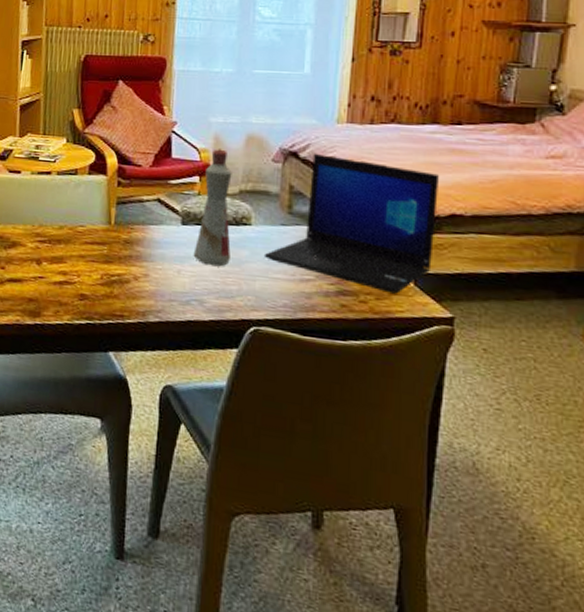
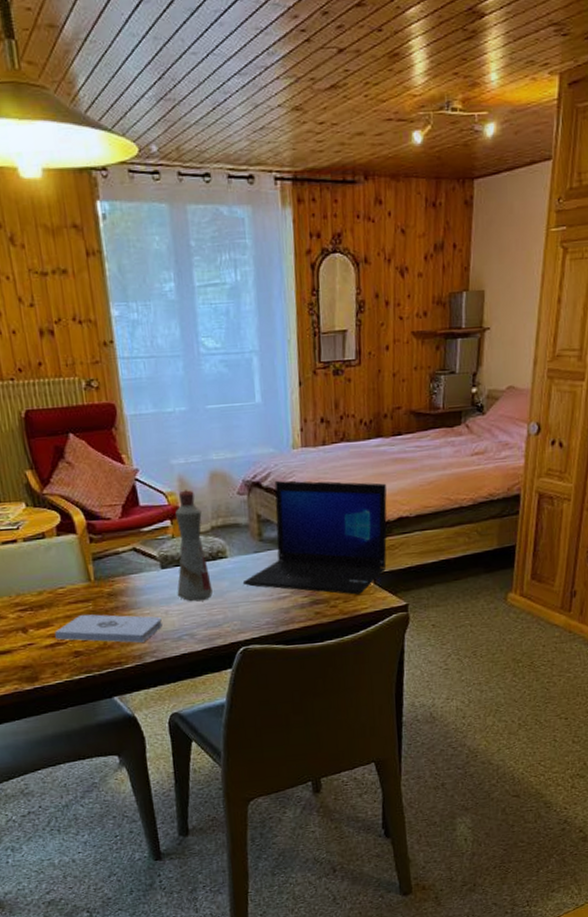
notepad: none [65,257,173,299] -> present [55,614,162,643]

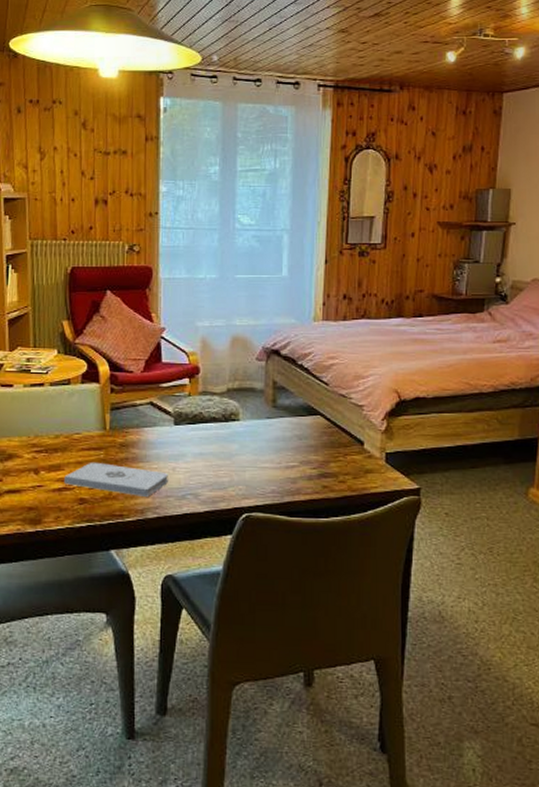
bottle: present [175,489,212,602] -> none [186,350,221,461]
laptop: present [242,480,387,595] -> none [252,350,405,472]

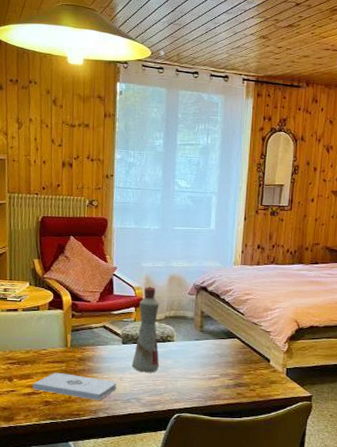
bottle: none [186,350,221,461] -> present [131,285,159,373]

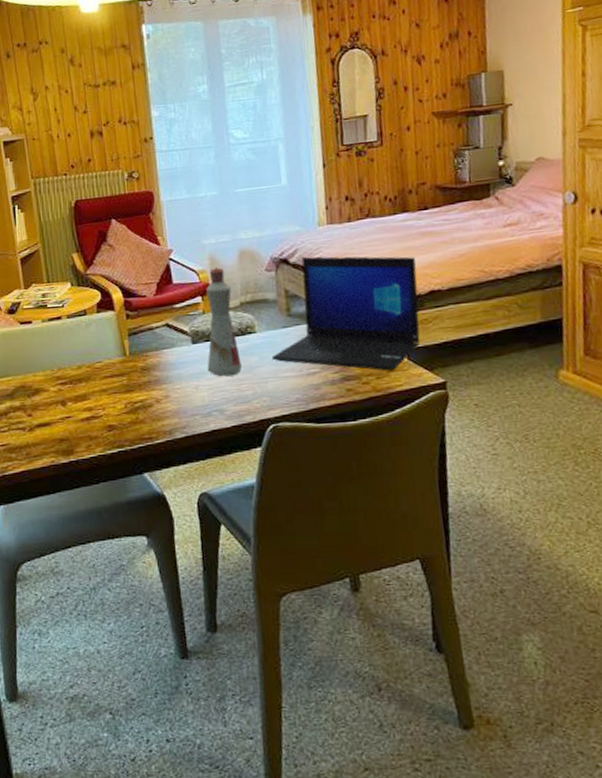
notepad: present [33,372,117,400] -> none [91,388,192,418]
laptop: none [183,287,304,383] -> present [271,256,421,371]

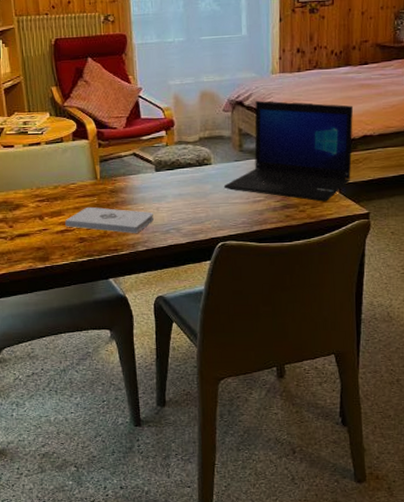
notepad: none [91,388,192,418] -> present [65,206,154,233]
bottle: present [206,266,242,377] -> none [167,105,197,201]

